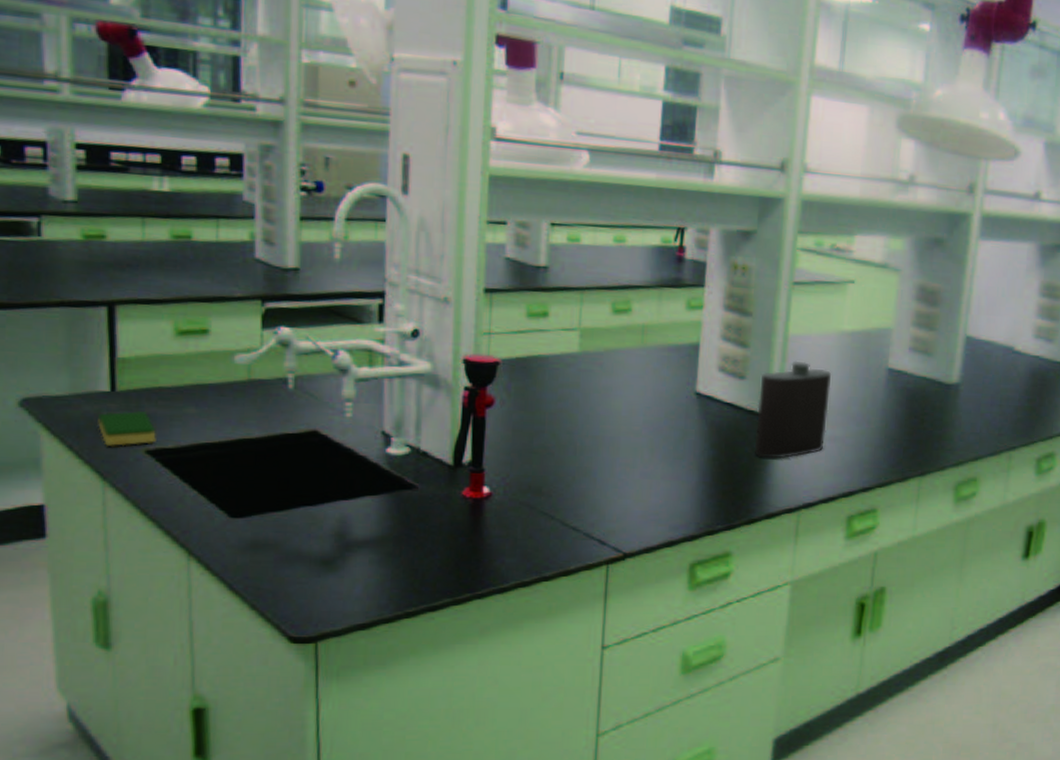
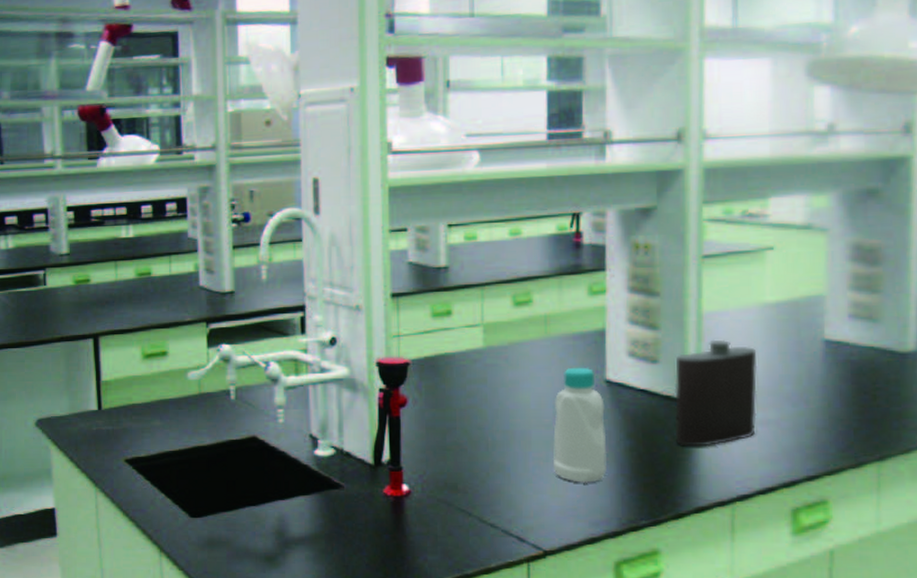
dish sponge: present [98,411,156,446] -> none [90,426,132,457]
bottle: none [638,377,693,491] -> present [552,367,607,484]

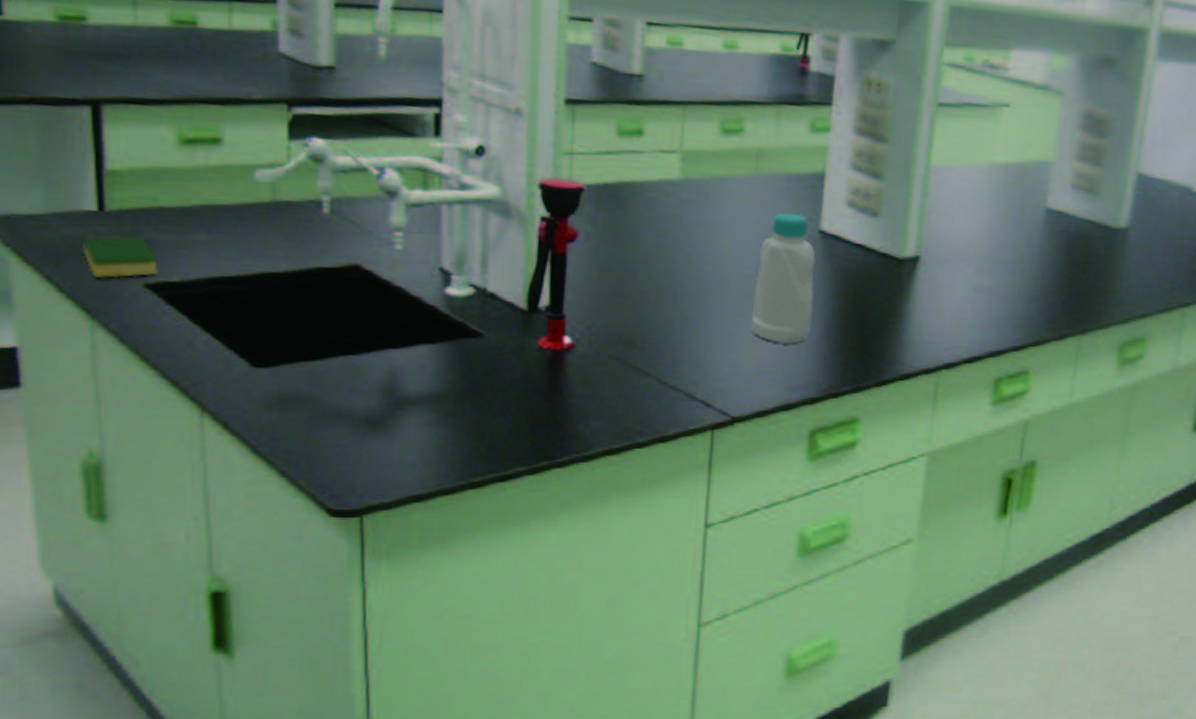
dish sponge: none [90,426,132,457] -> present [83,235,158,278]
flask: present [674,339,758,447] -> none [887,196,981,311]

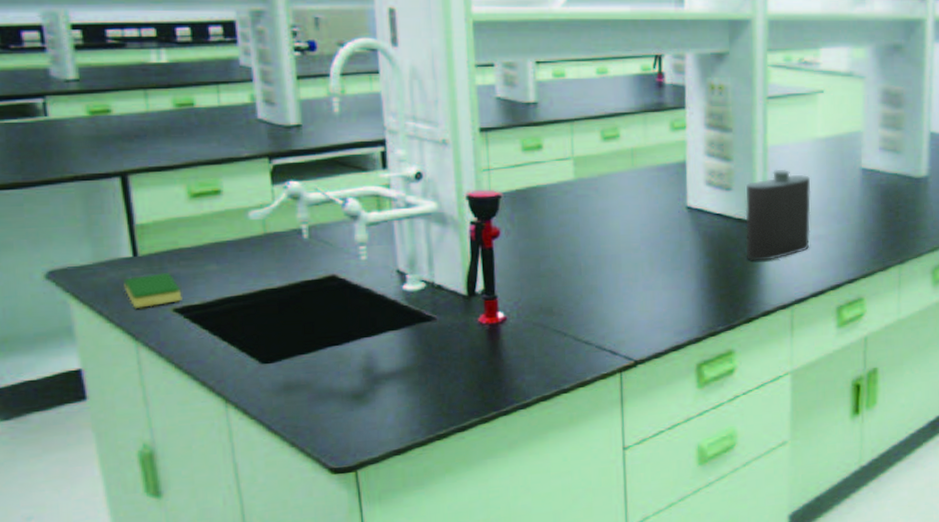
bottle: present [750,212,816,345] -> none [641,195,689,299]
flask: none [887,196,981,311] -> present [745,169,811,261]

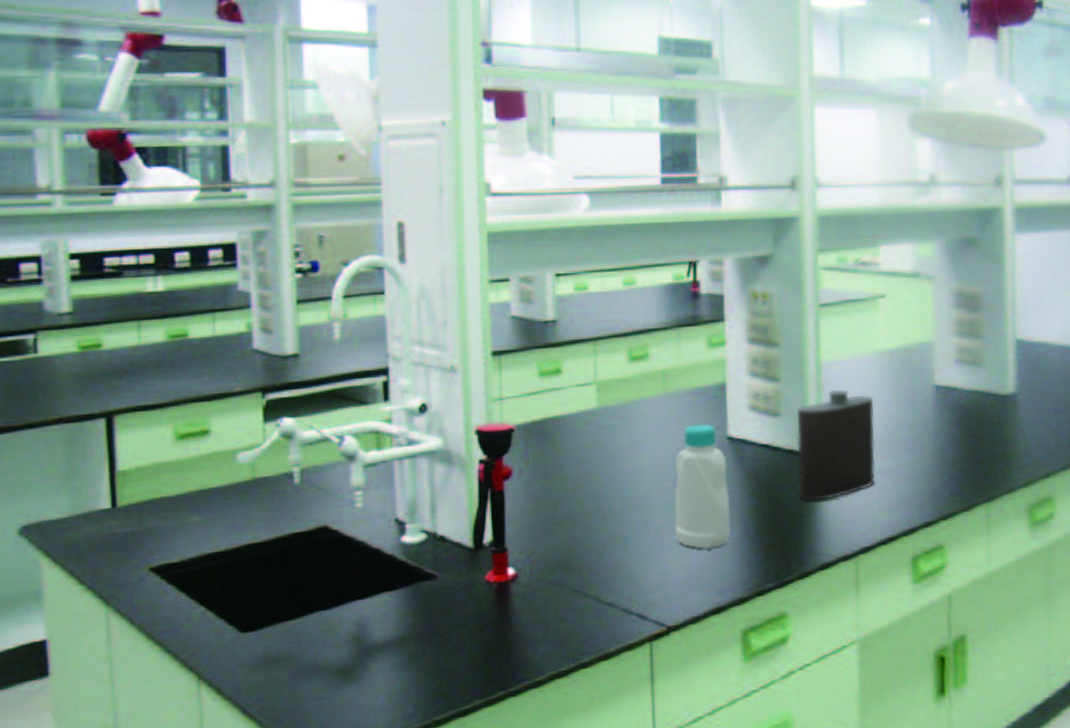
dish sponge: present [124,273,182,308] -> none [99,526,160,568]
bottle: none [641,195,689,299] -> present [674,424,731,550]

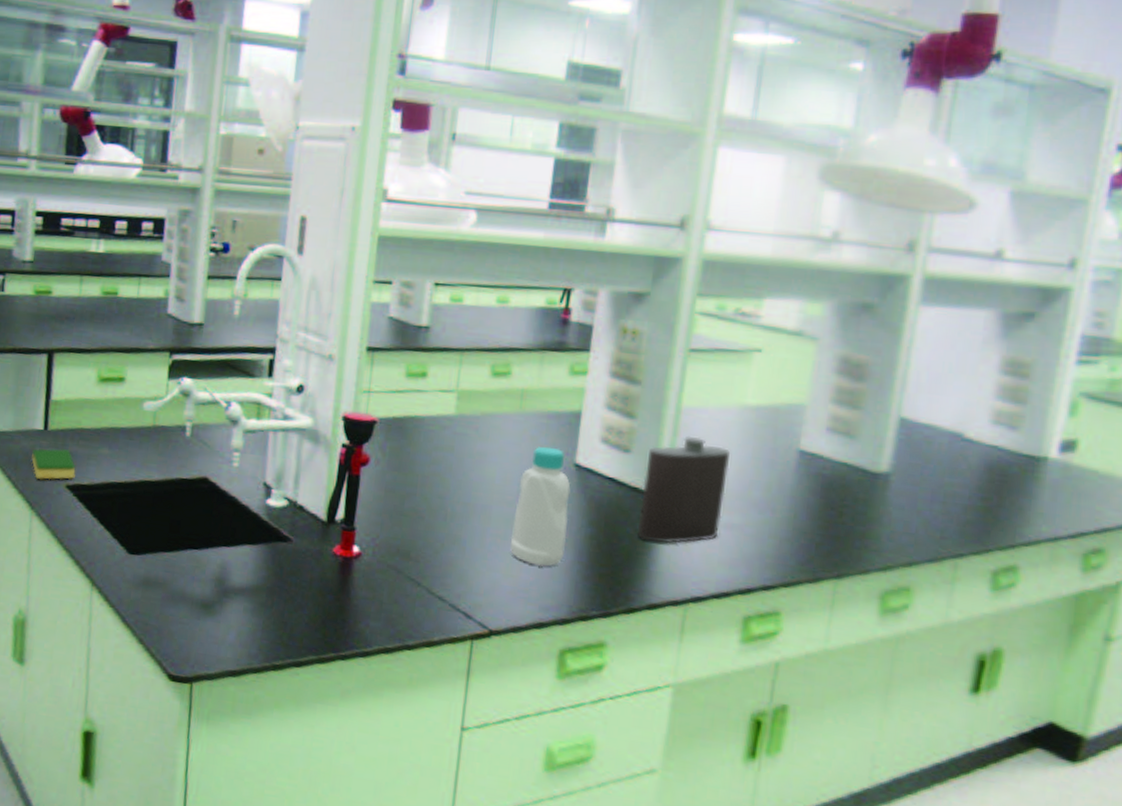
dish sponge: none [99,526,160,568] -> present [31,448,76,479]

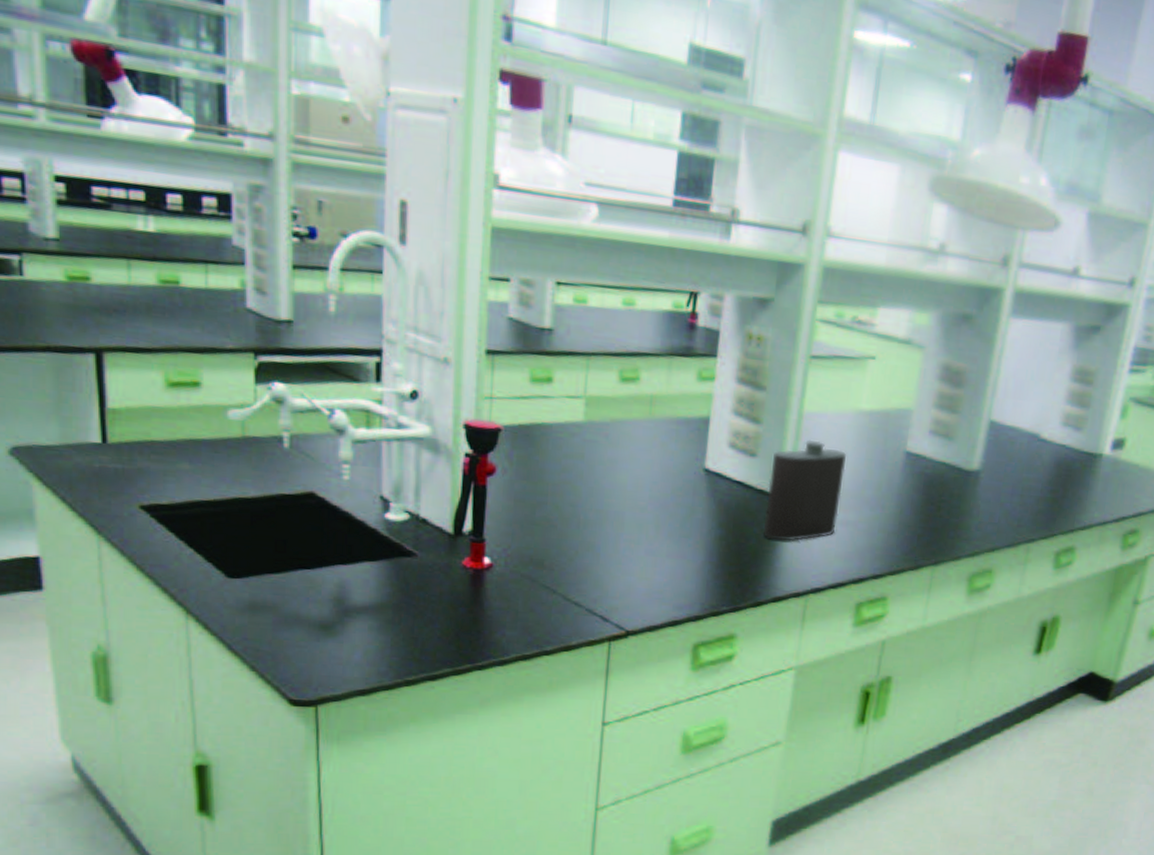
dish sponge: present [31,448,76,479] -> none [90,464,150,500]
bottle: present [509,446,571,567] -> none [643,452,701,569]

